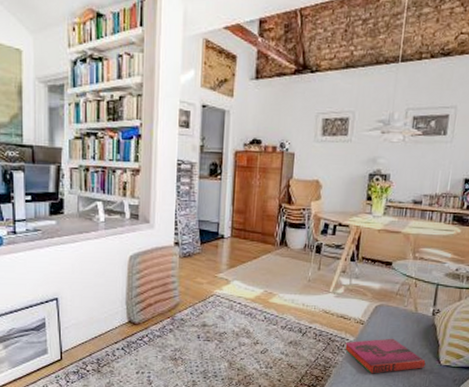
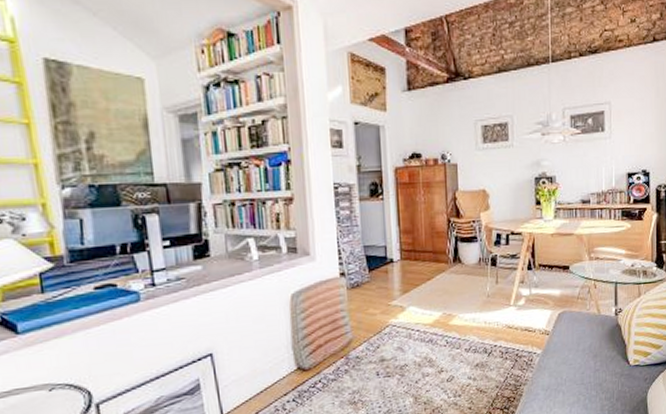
hardback book: present [344,338,426,374] -> none [532,344,615,386]

